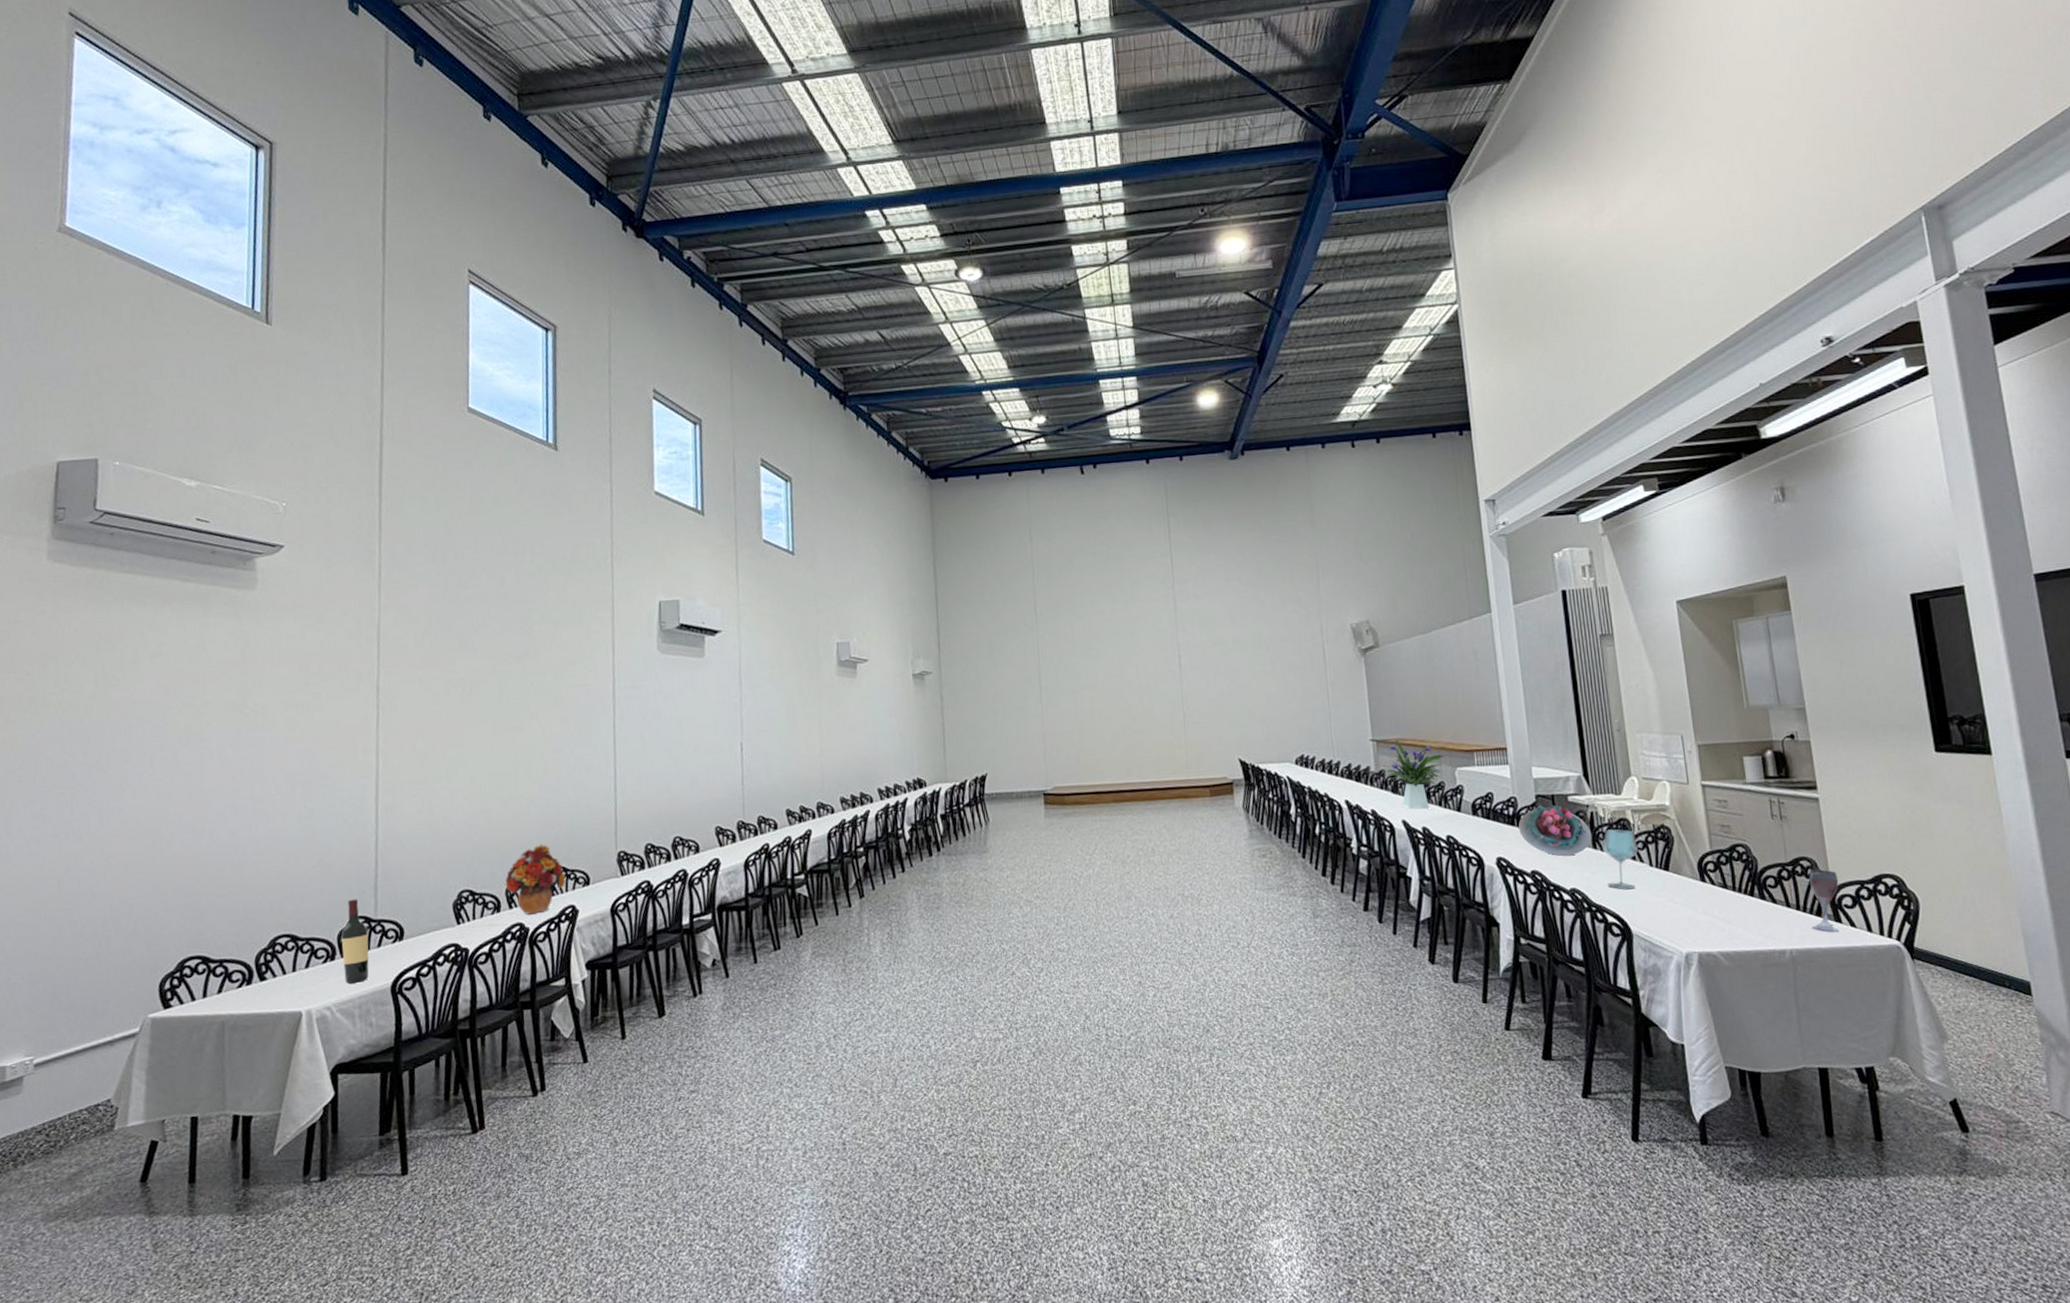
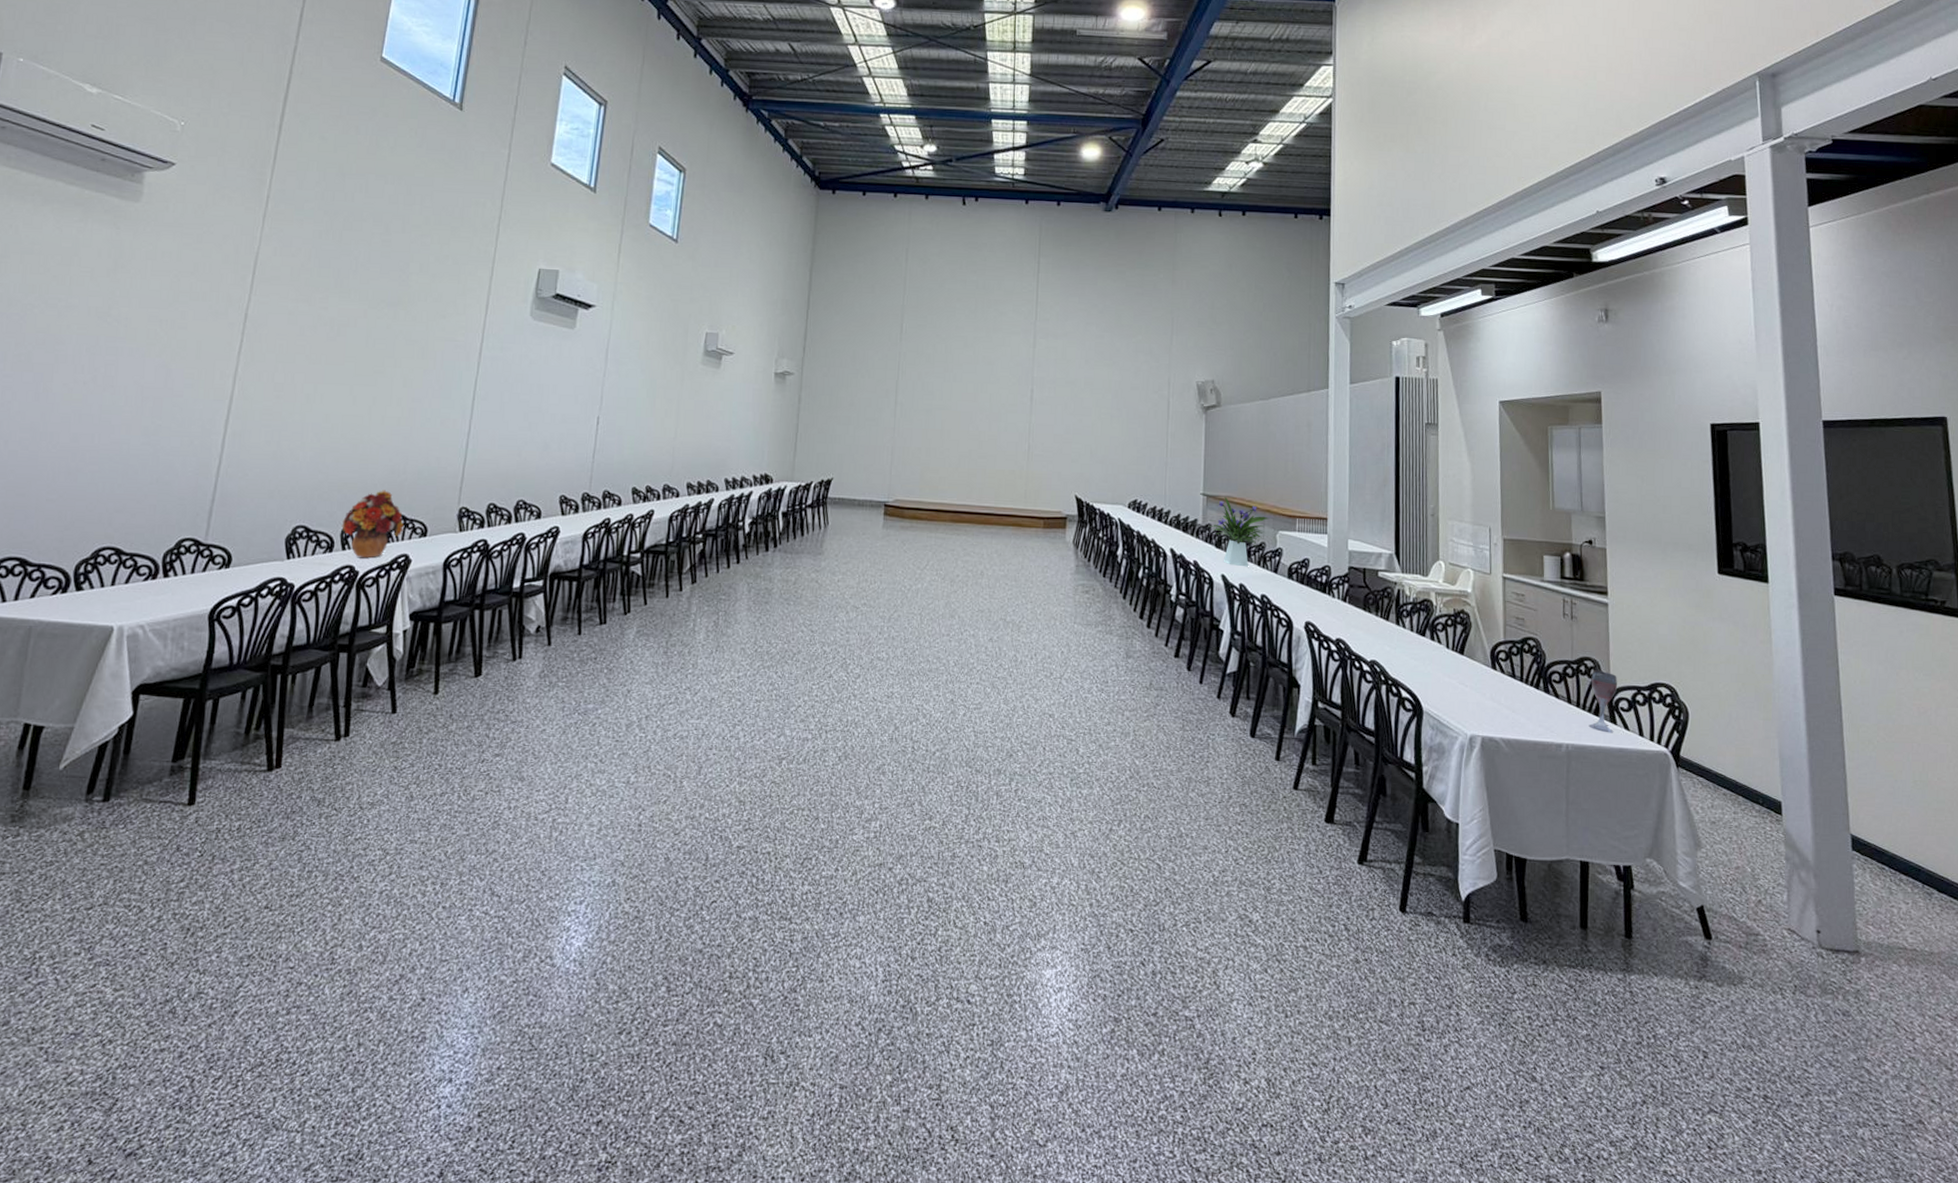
wine bottle: present [341,899,369,984] -> none [163,520,195,605]
flower arrangement: present [1518,805,1592,856] -> none [1329,577,1397,629]
wine glass: present [1602,829,1639,890] -> none [1405,608,1438,668]

